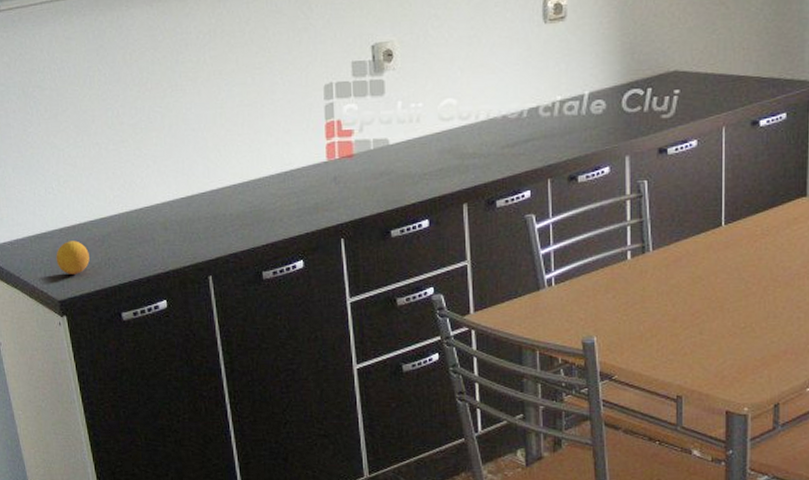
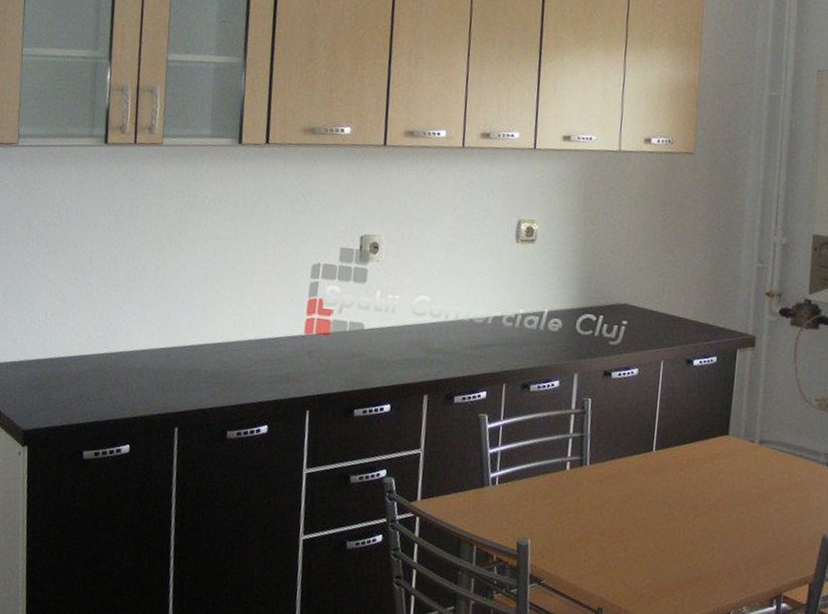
fruit: present [56,241,90,275] -> none [28,372,62,407]

